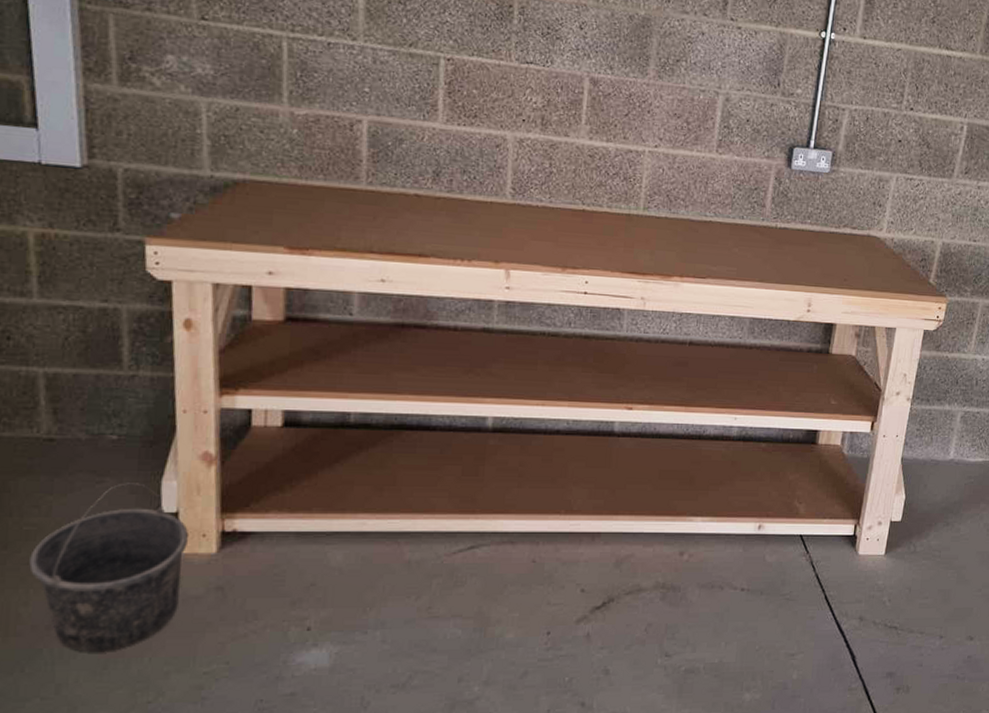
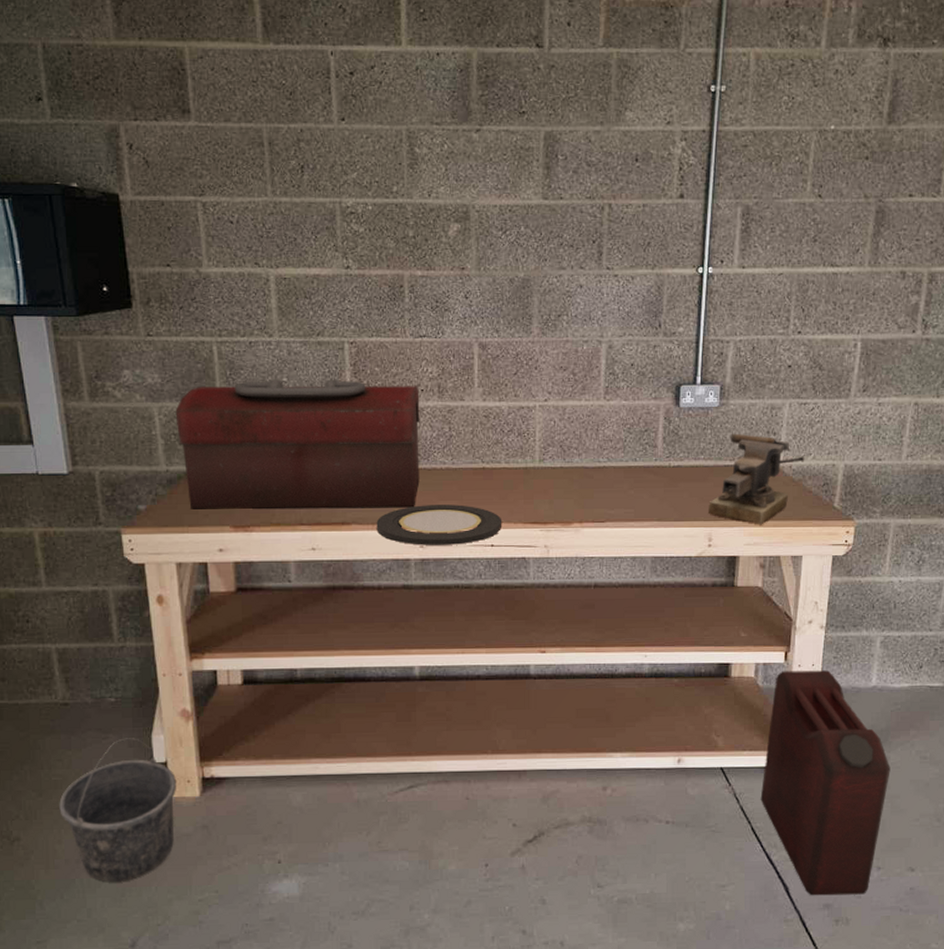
toolbox: none [228,85,521,245] -> present [175,379,420,509]
duct tape: none [458,243,599,289] -> present [376,504,502,545]
bench vise: none [809,200,907,295] -> present [707,433,805,525]
jerry can: none [836,441,960,664] -> present [760,670,891,896]

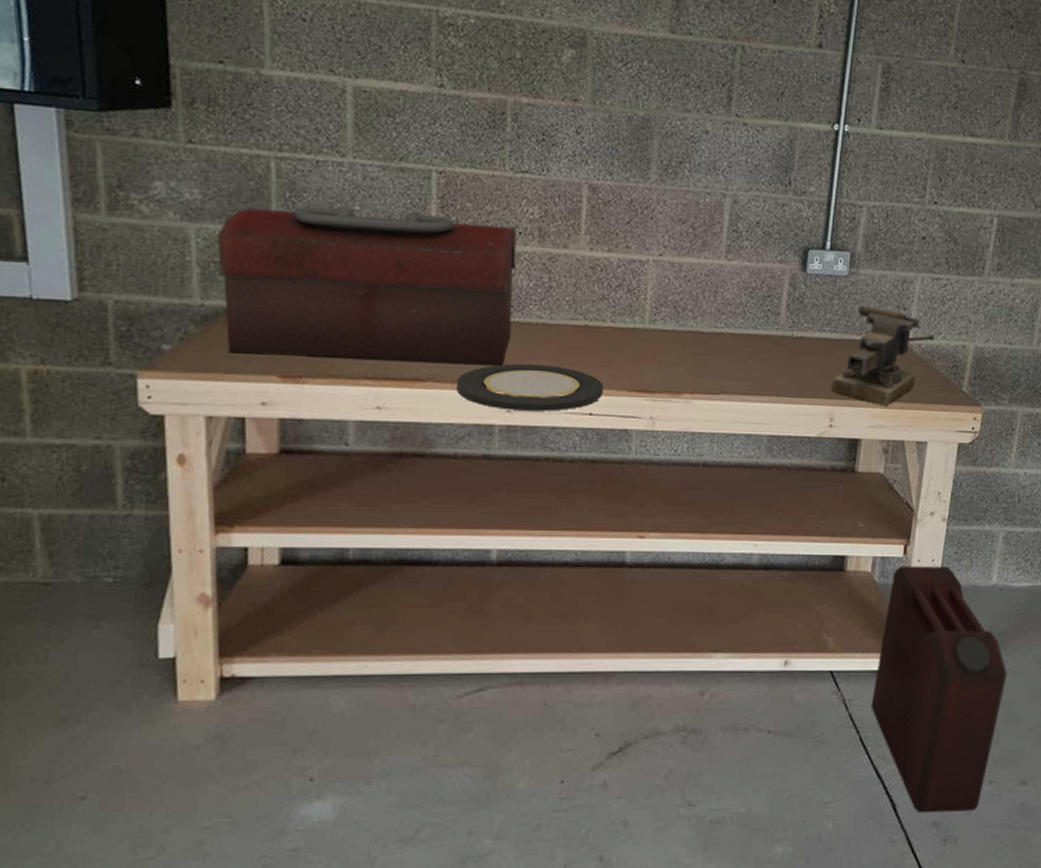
bucket: present [59,738,177,883] -> none [28,627,187,807]

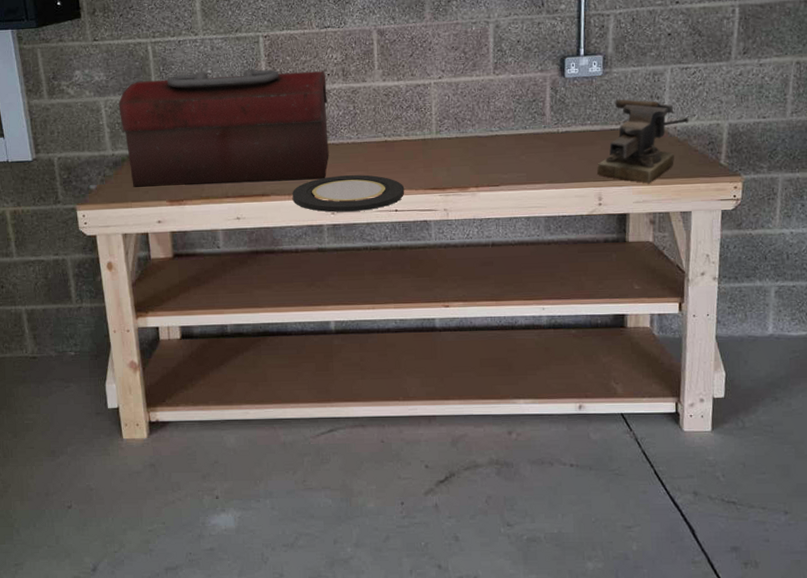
jerry can: present [871,566,1007,813] -> none [662,320,793,539]

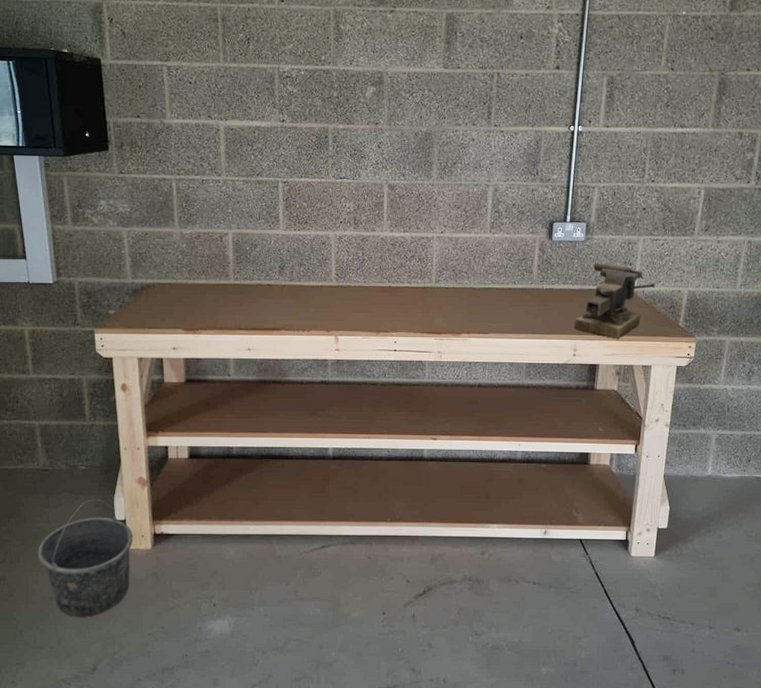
bucket: none [31,386,128,514] -> present [38,499,134,617]
toolbox: present [118,69,329,187] -> none [141,211,339,318]
duct tape: present [292,174,405,212] -> none [301,316,404,349]

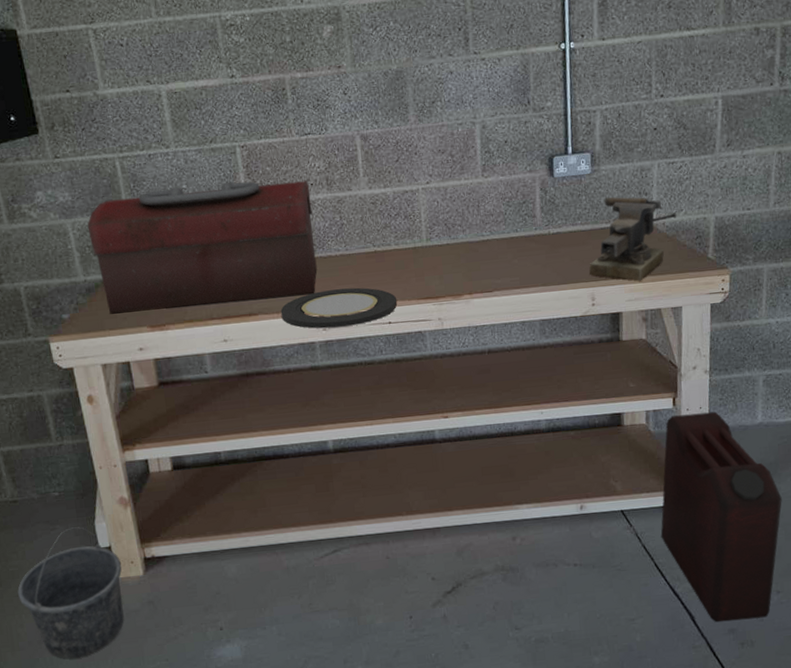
toolbox: none [141,211,339,318] -> present [87,181,317,314]
duct tape: none [301,316,404,349] -> present [280,287,397,329]
jerry can: none [612,461,722,649] -> present [660,411,782,623]

